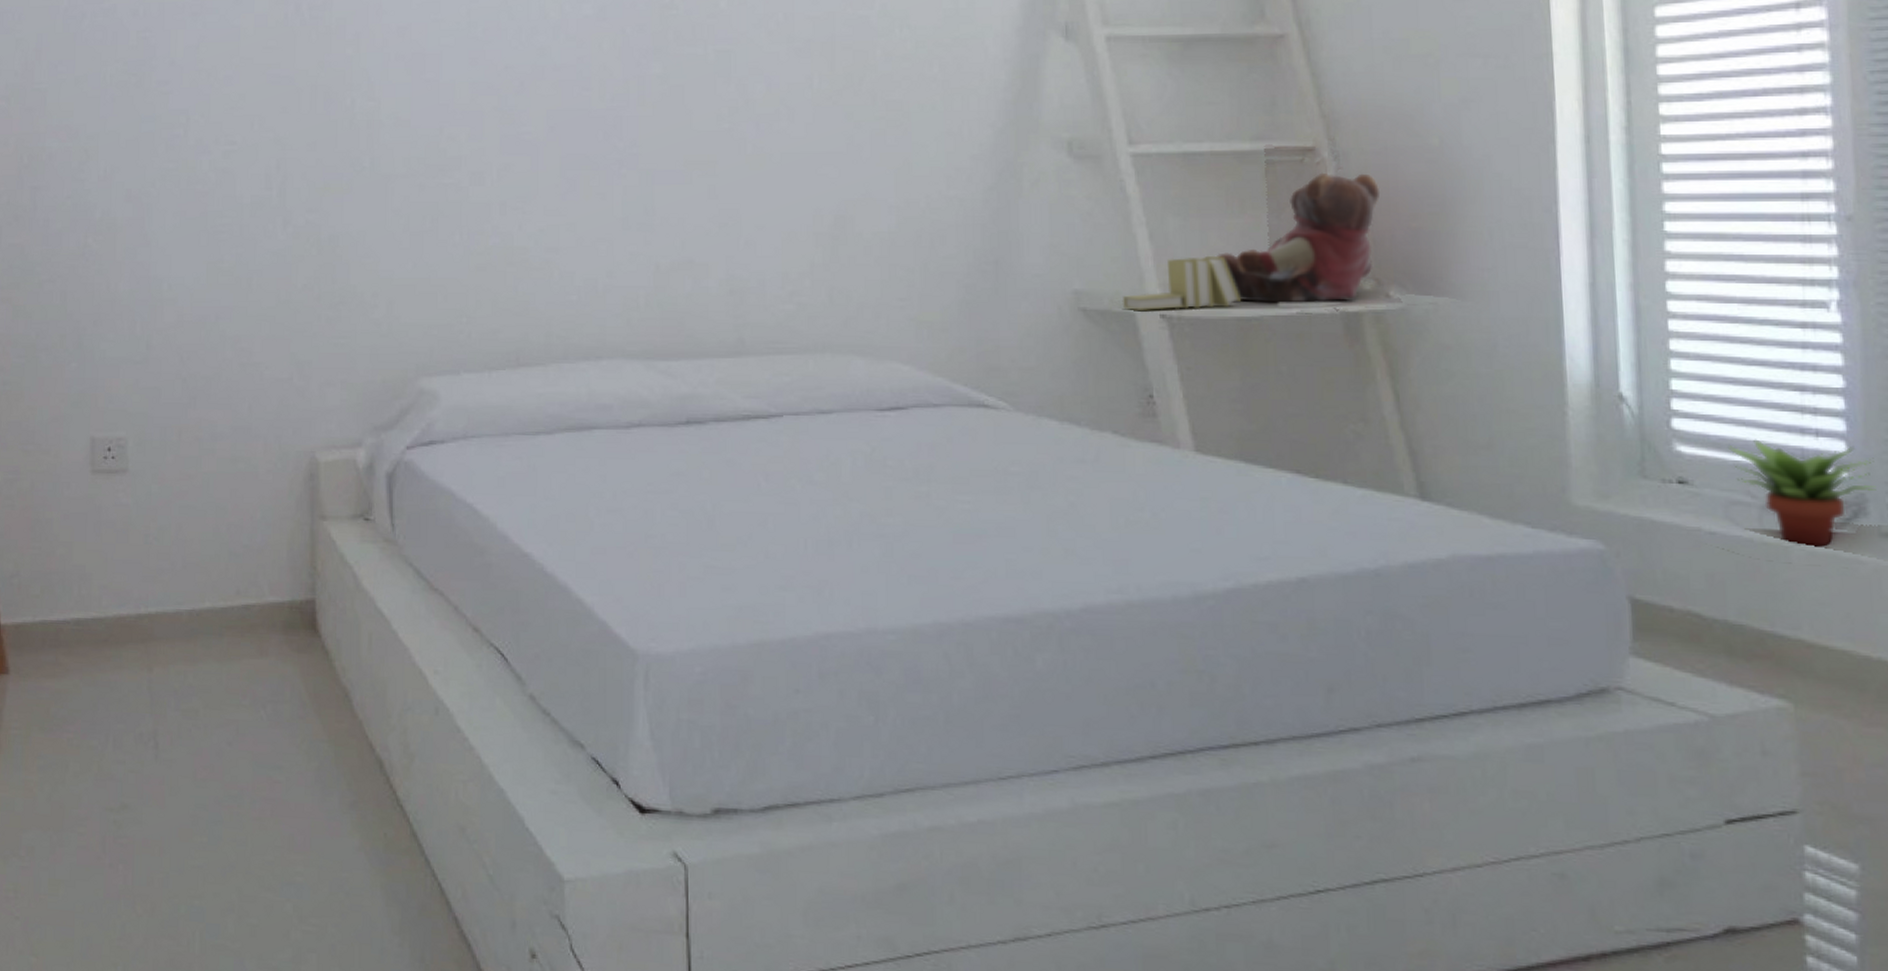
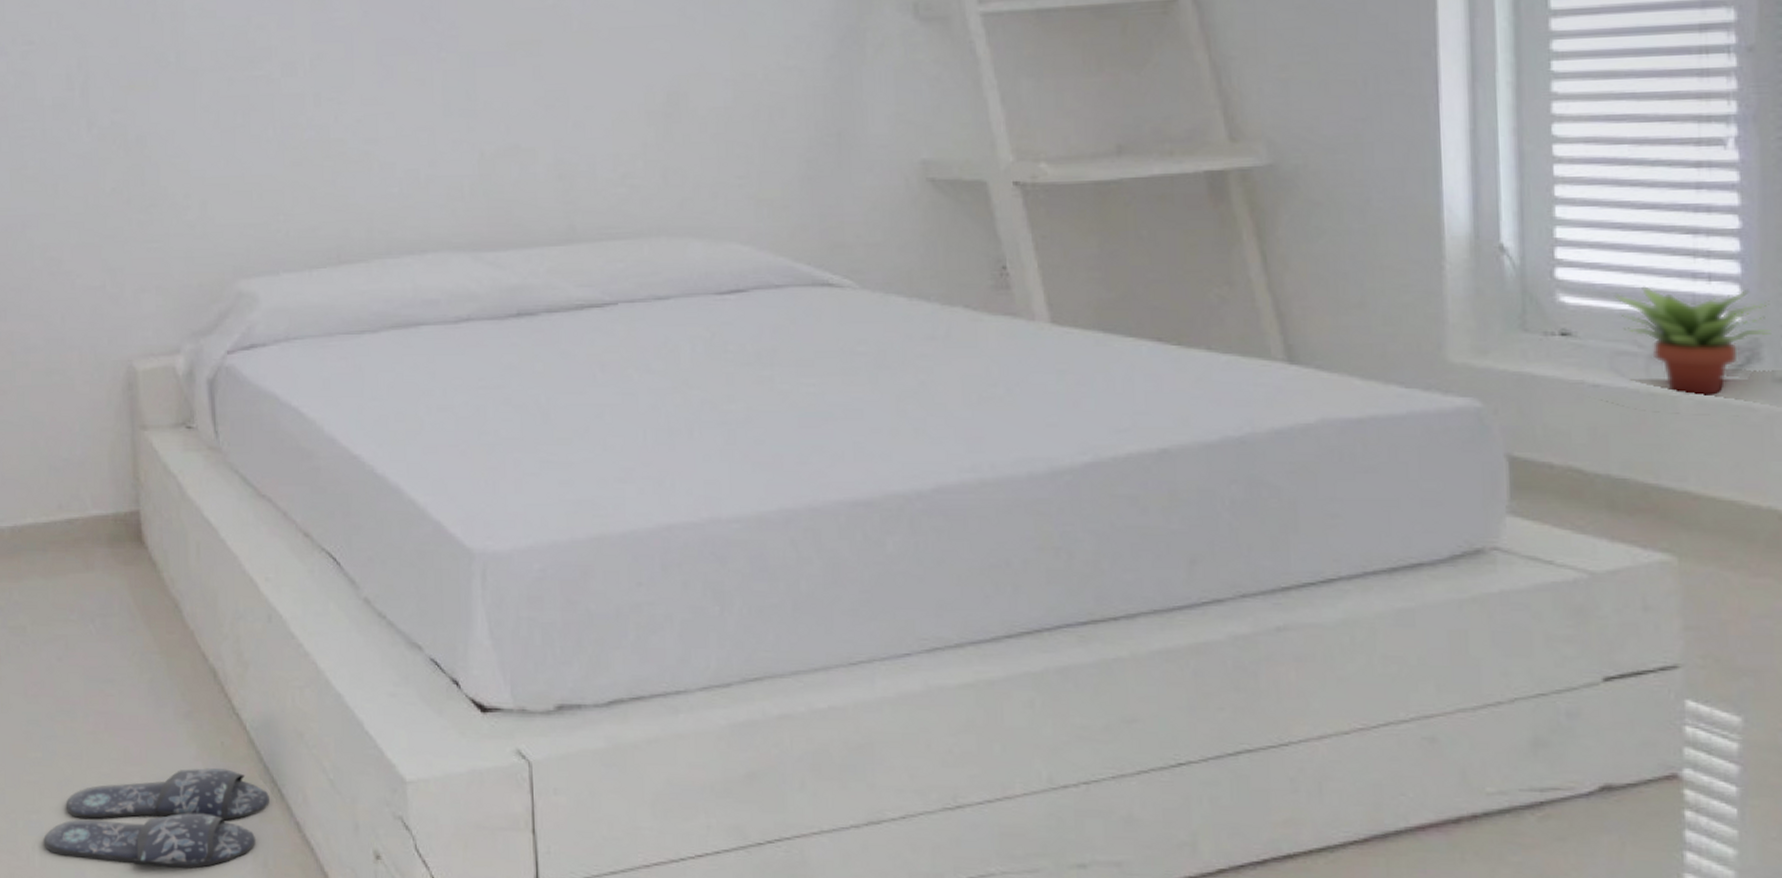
slippers: none [204,859,429,961] -> present [43,768,270,868]
books: present [1122,255,1241,312] -> none [972,117,1099,180]
teddy bear: present [1217,172,1381,303] -> none [1073,23,1248,165]

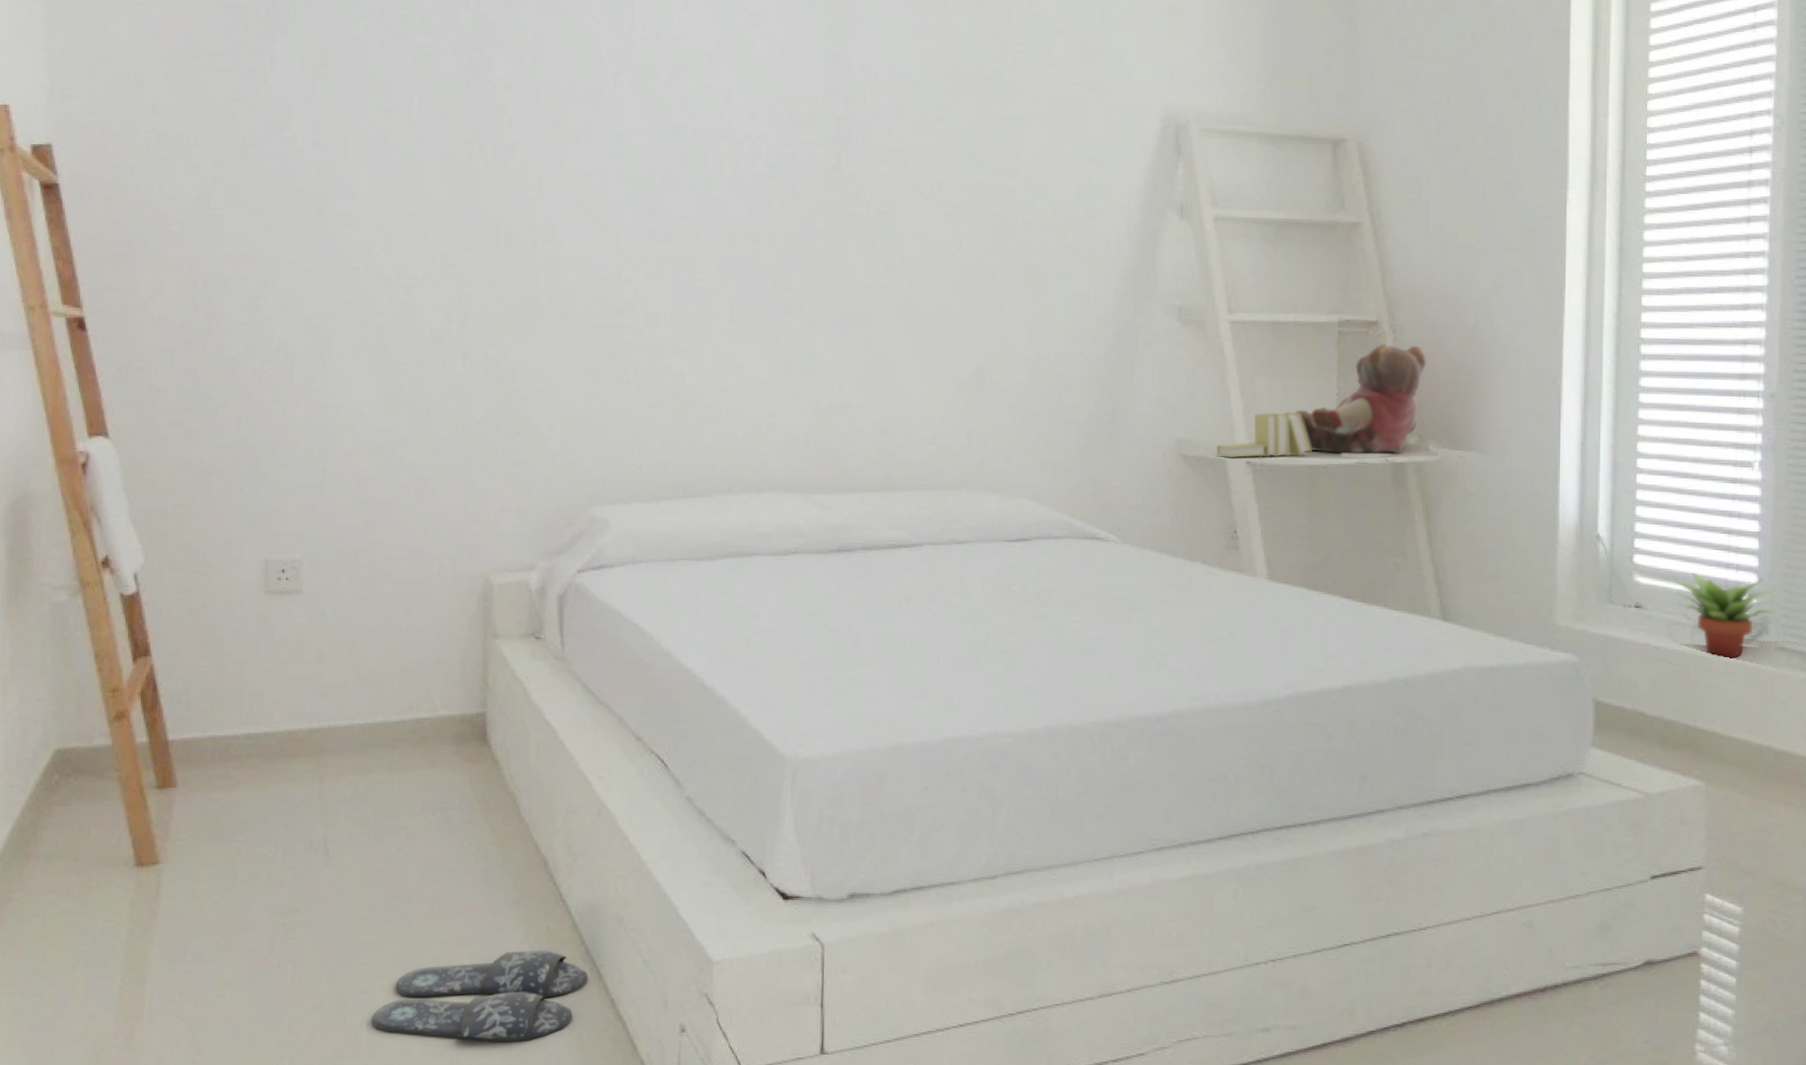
books: none [972,117,1099,180] -> present [1215,411,1312,458]
teddy bear: none [1073,23,1248,165] -> present [1295,343,1427,455]

